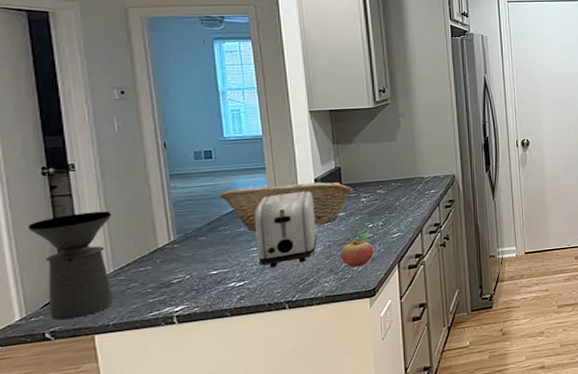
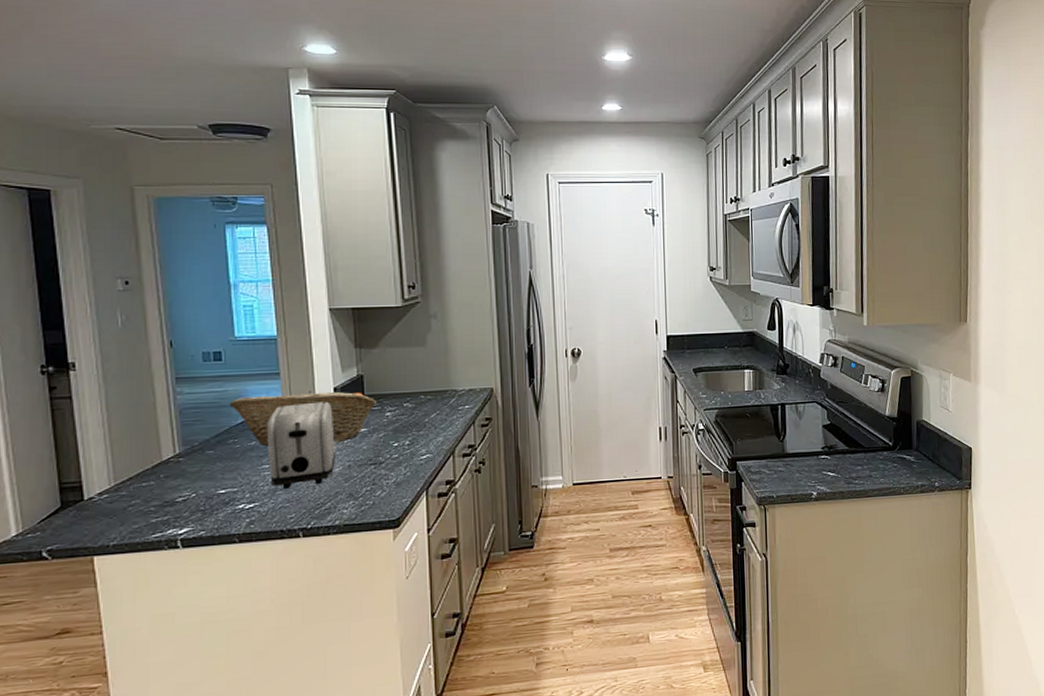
coffee maker: present [28,211,114,320] -> none [26,417,115,538]
fruit: present [340,232,374,268] -> none [361,452,399,493]

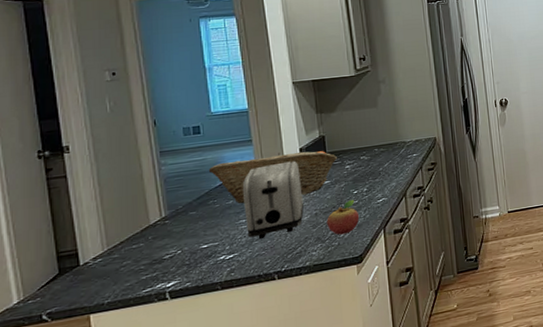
fruit: none [361,452,399,493] -> present [326,199,360,235]

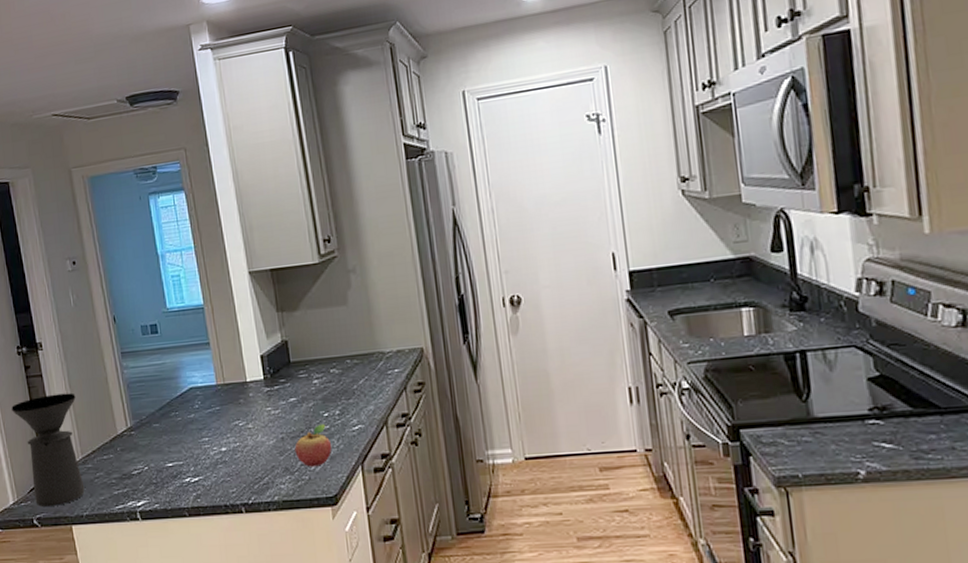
coffee maker: none [25,190,108,302] -> present [12,392,85,507]
fruit basket: present [208,151,338,204] -> none [168,359,304,419]
toaster: present [242,160,304,239] -> none [202,370,269,462]

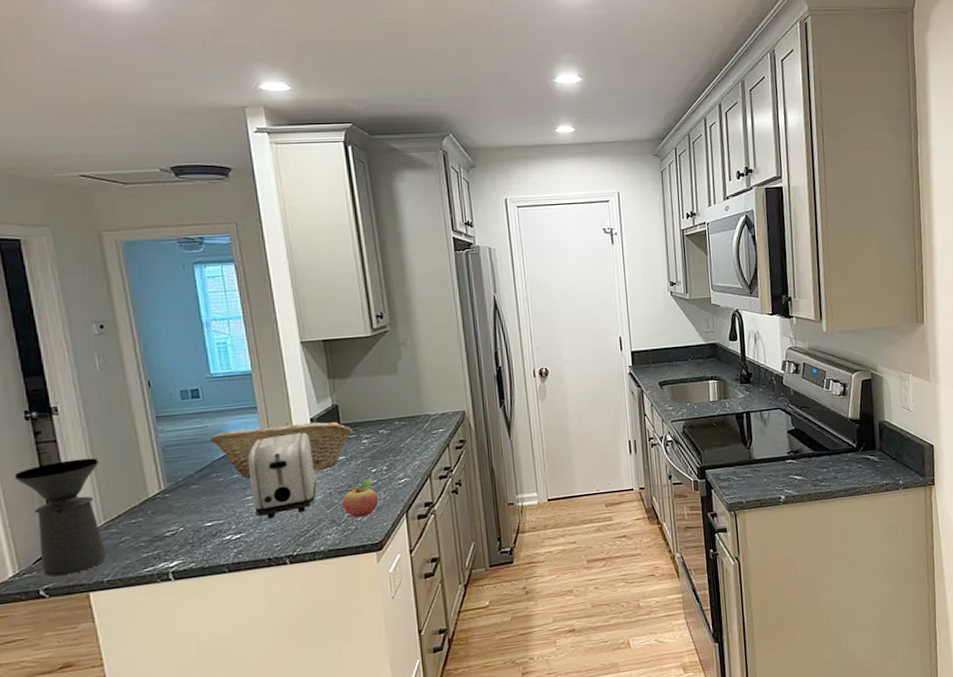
fruit basket: none [168,359,304,419] -> present [209,422,354,479]
toaster: none [202,370,269,462] -> present [247,432,317,519]

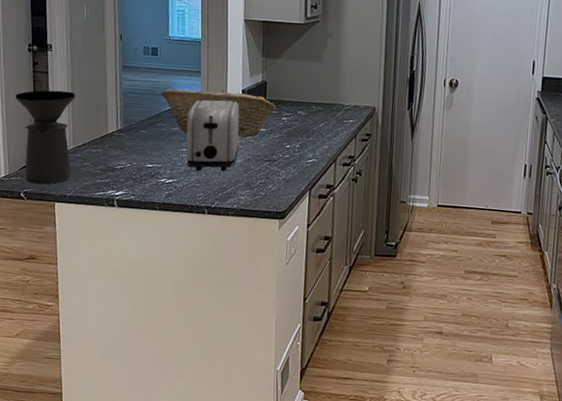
fruit: present [342,478,379,518] -> none [257,153,289,187]

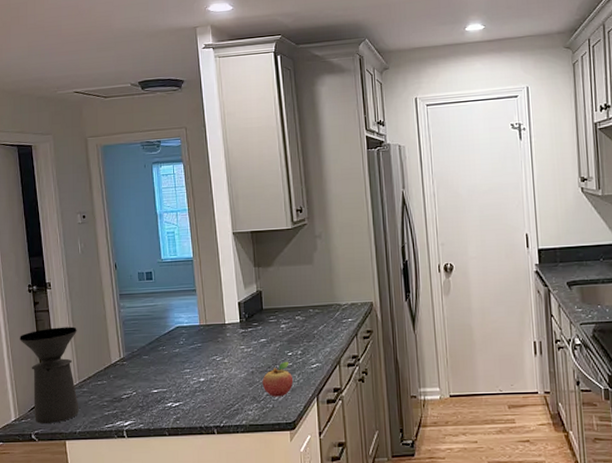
fruit basket: present [160,88,277,138] -> none [158,305,274,354]
toaster: present [186,99,240,171] -> none [187,314,241,390]
fruit: none [257,153,289,187] -> present [262,361,294,397]

